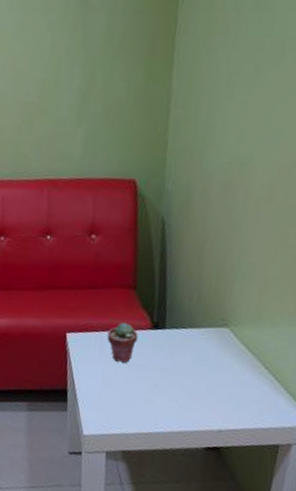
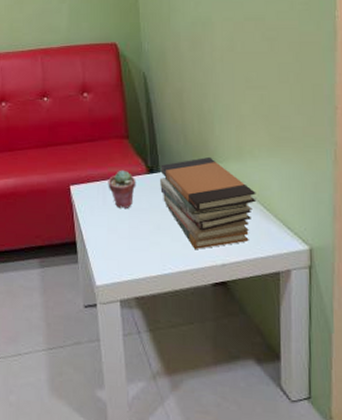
book stack: none [163,318,269,413] -> present [160,156,256,249]

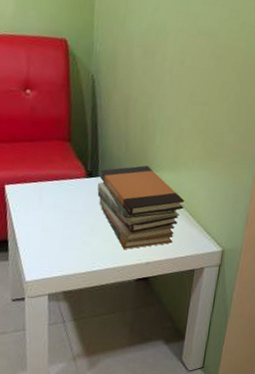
potted succulent: present [108,169,136,208] -> none [45,172,75,210]

